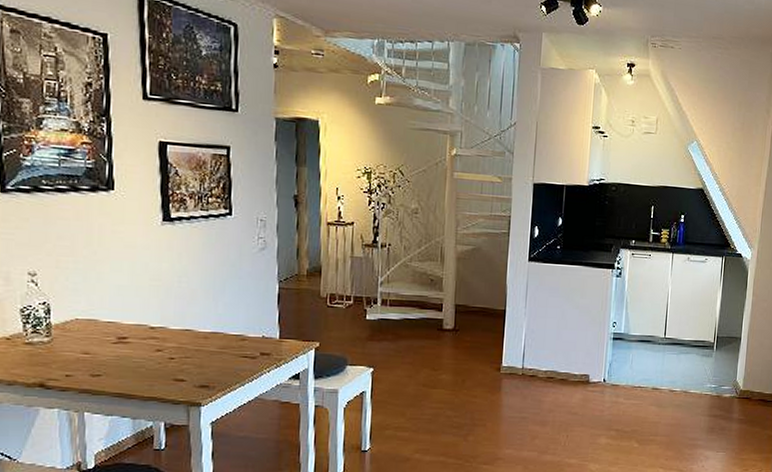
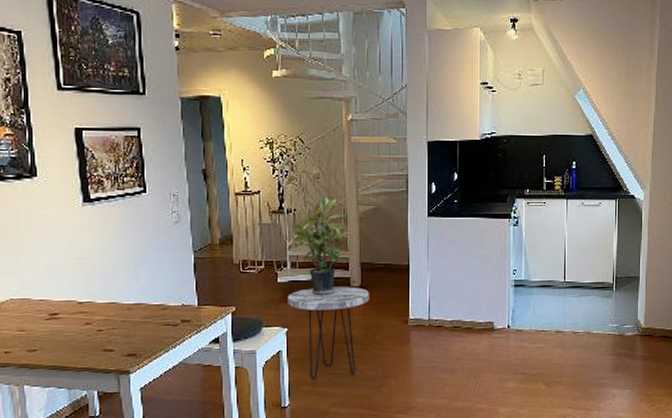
side table: none [375,327,462,424] -> present [287,286,369,380]
potted plant: none [385,233,443,336] -> present [292,196,346,295]

